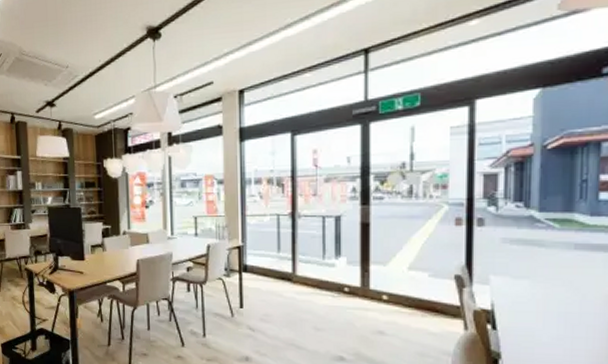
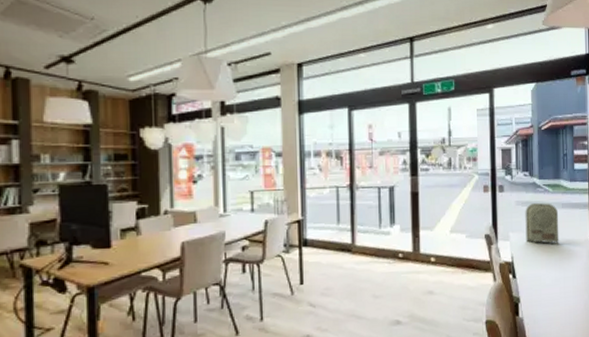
radio receiver: none [514,242,568,293] -> present [525,203,559,243]

